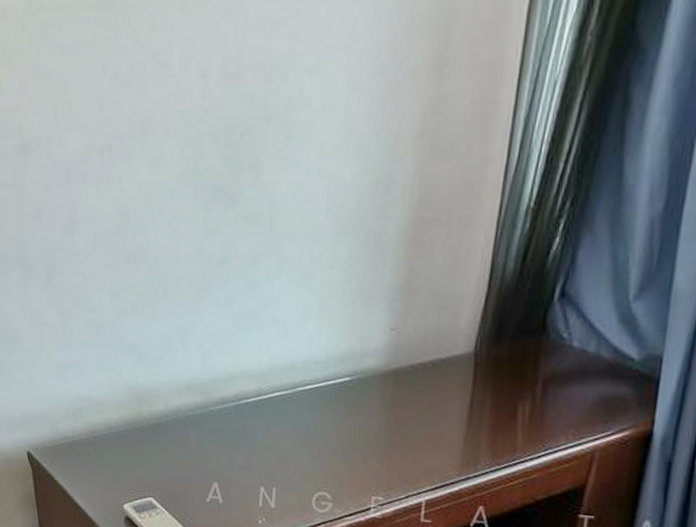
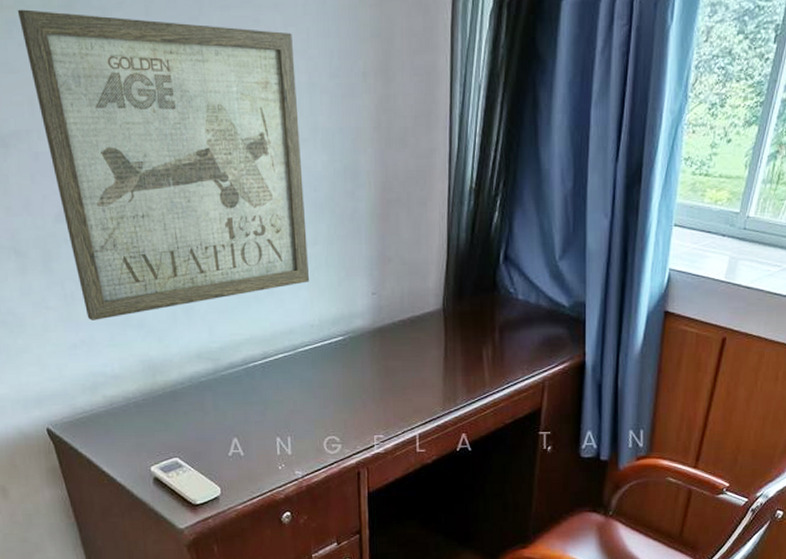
wall art: none [55,10,336,341] -> present [17,9,310,320]

